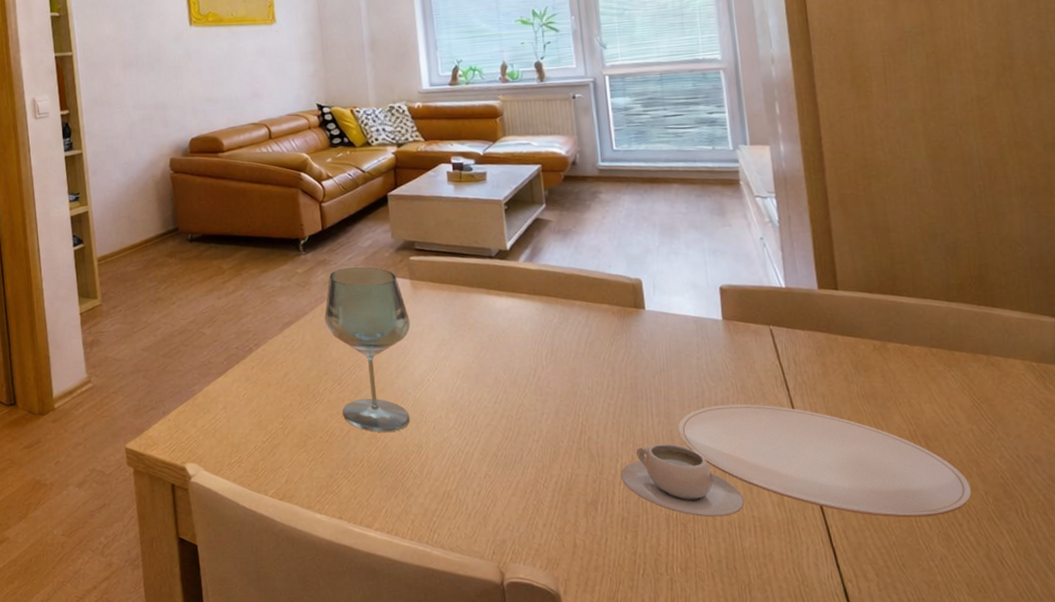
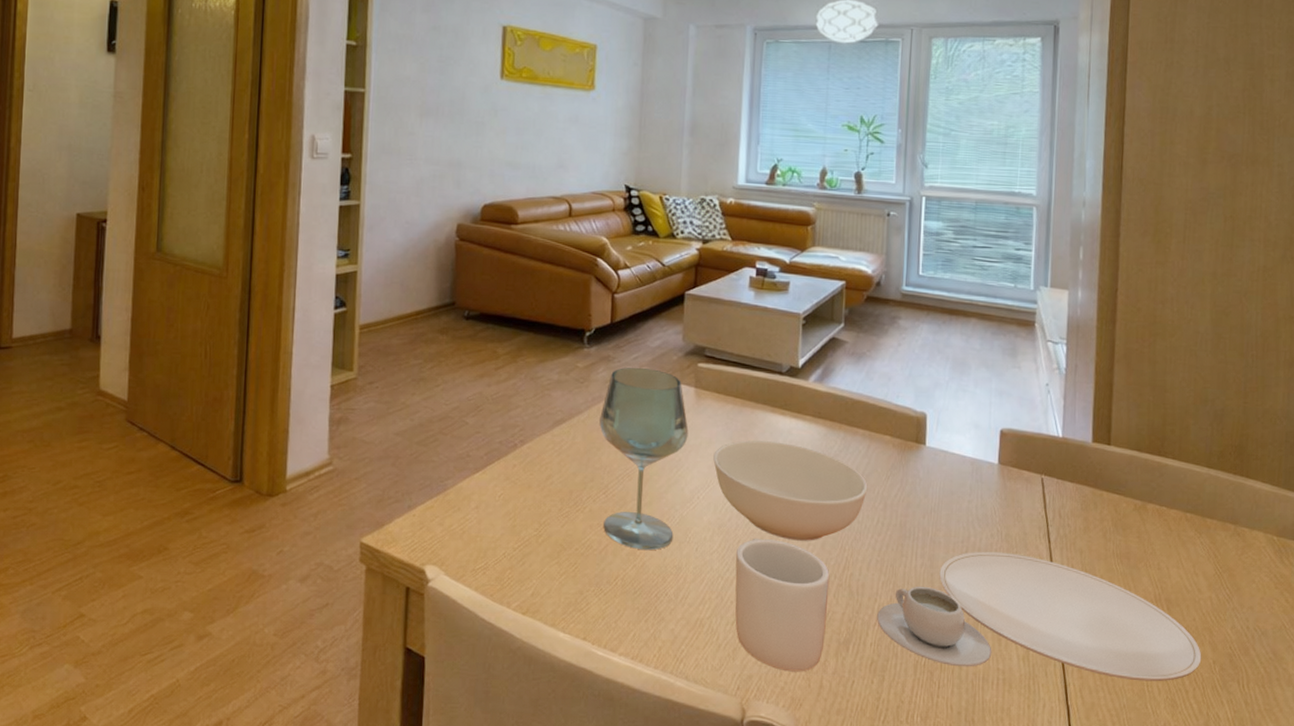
bowl: none [437,321,593,411] -> present [713,440,868,541]
mug: none [473,412,573,534] -> present [735,538,830,672]

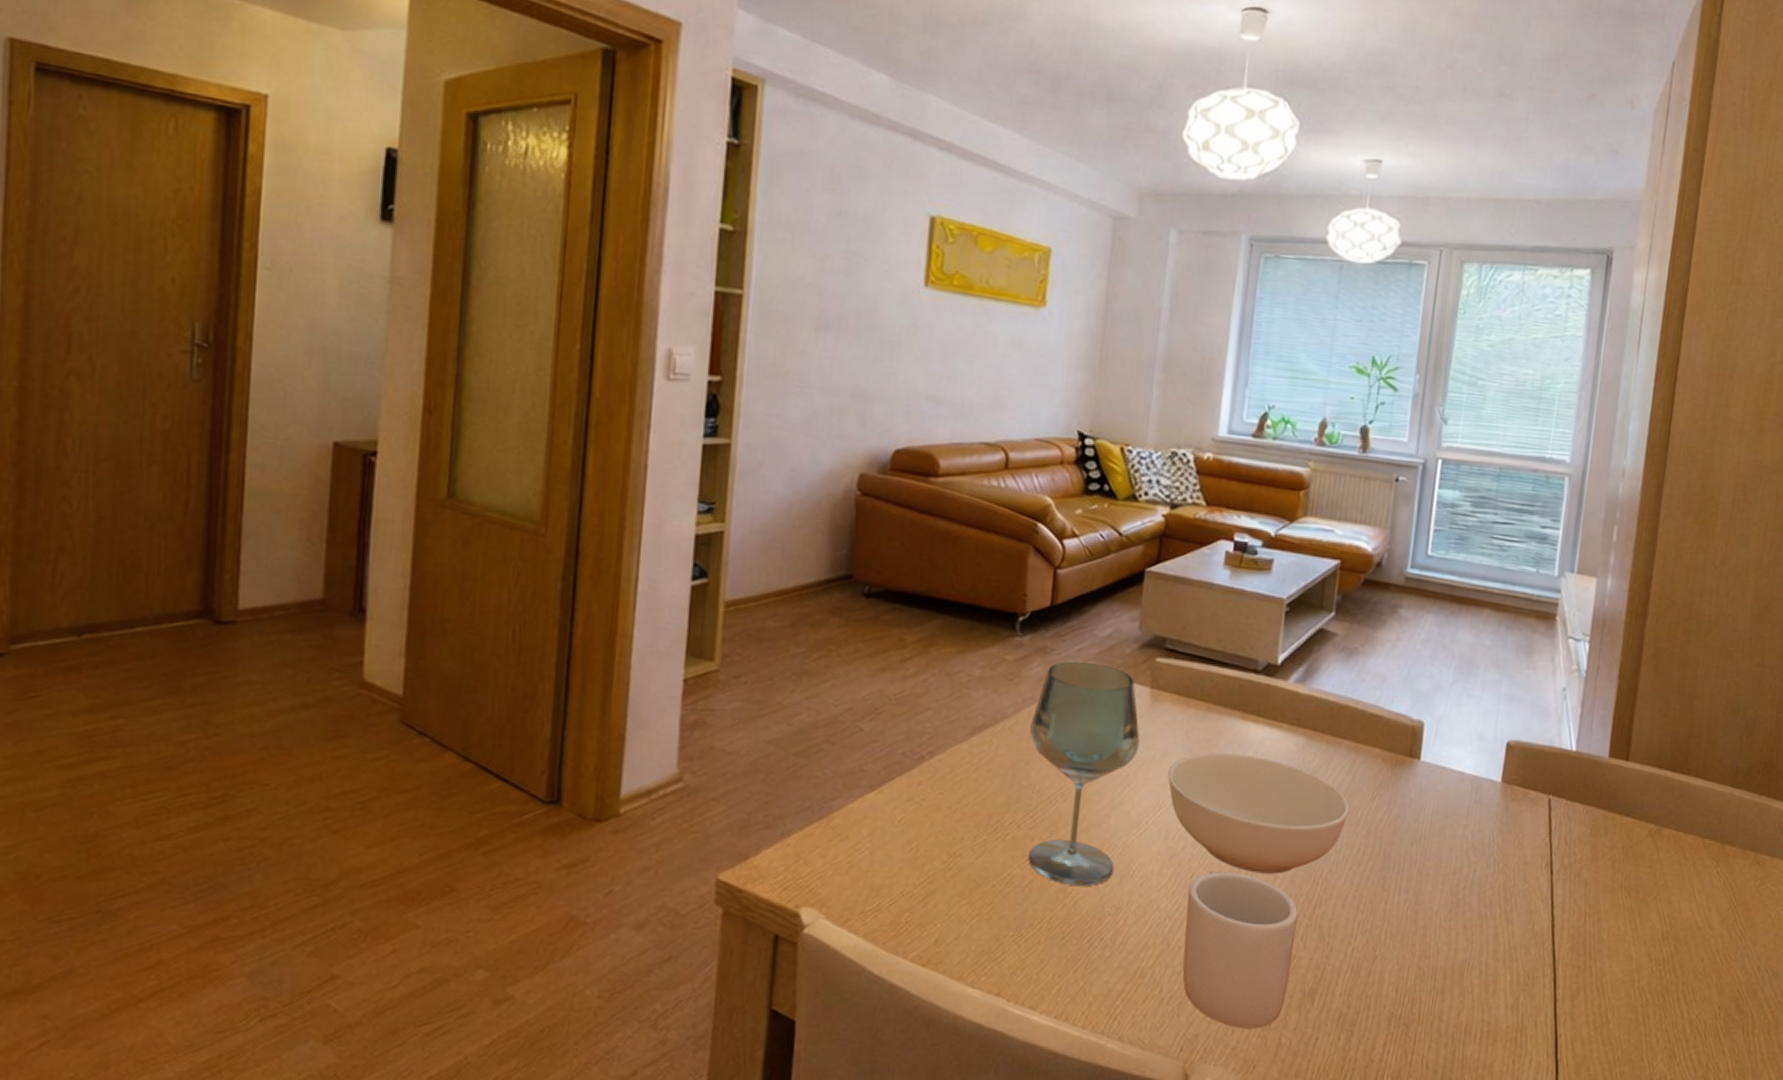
teacup: present [877,586,992,667] -> none [1349,925,1478,1019]
plate: present [939,551,1202,682] -> none [1424,884,1707,1031]

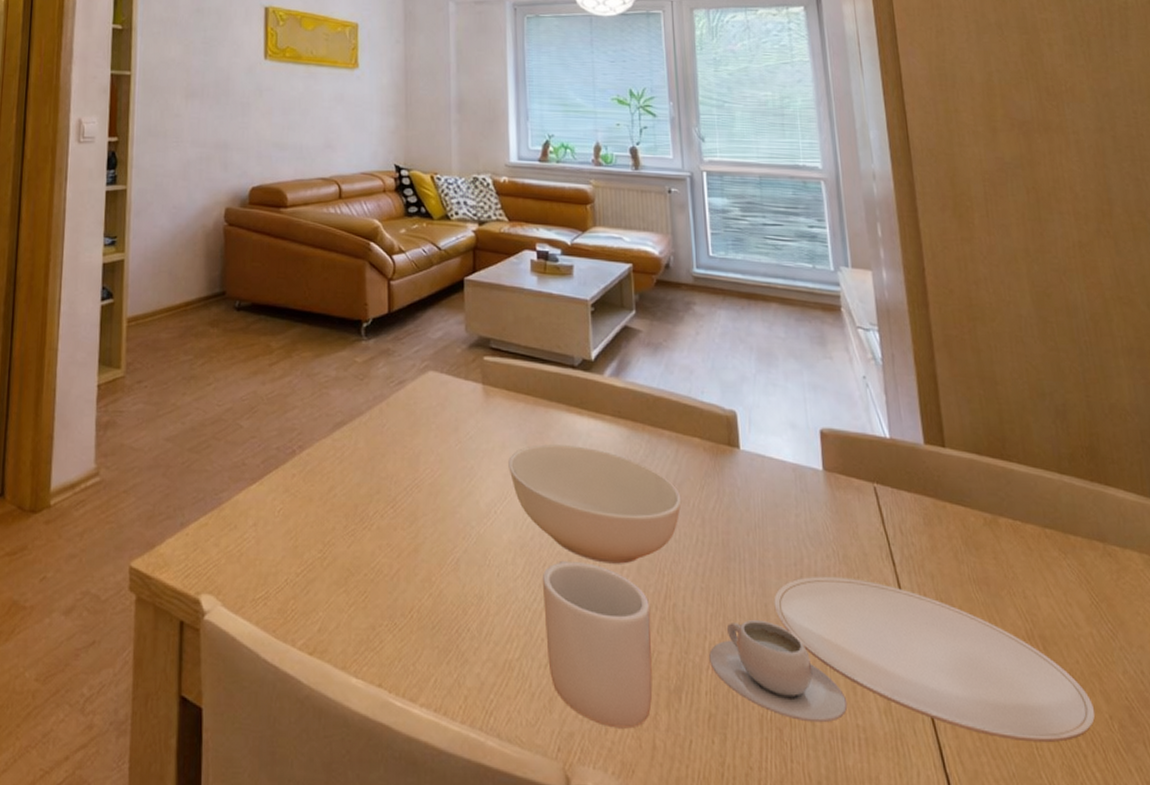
wine glass: present [1028,661,1140,886] -> none [383,361,479,575]
teacup: none [1349,925,1478,1019] -> present [709,619,848,723]
plate: none [1424,884,1707,1031] -> present [774,576,1096,743]

